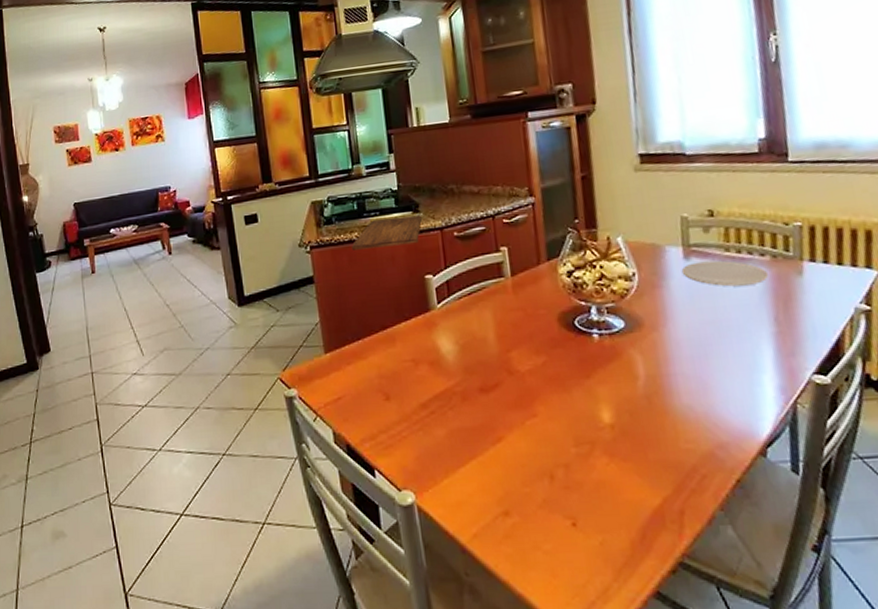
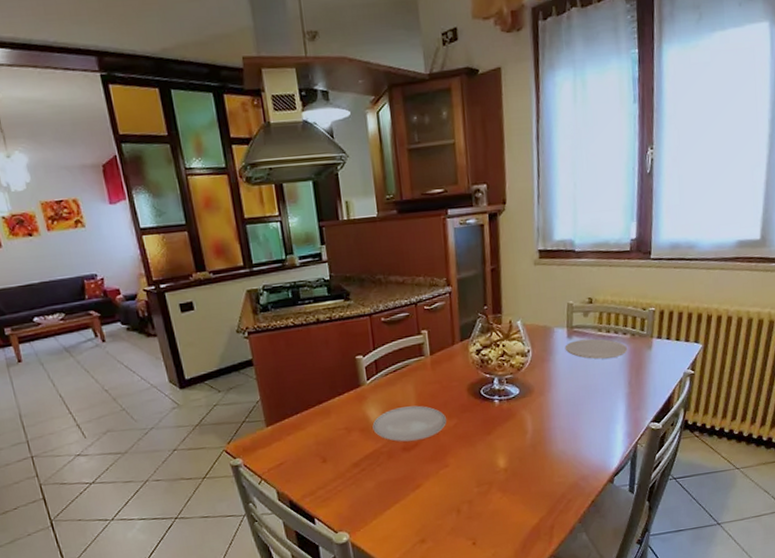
cutting board: present [351,215,422,250] -> none [287,302,352,335]
plate: none [443,336,533,382] -> present [372,405,447,442]

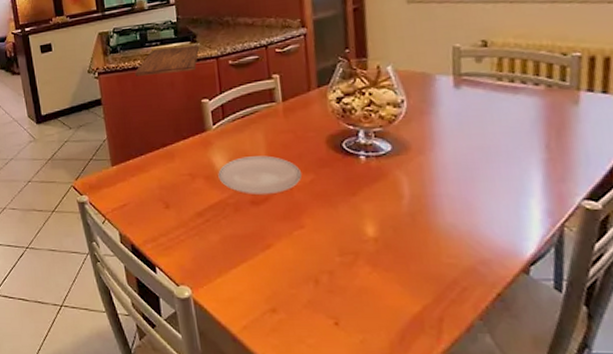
cutting board: none [287,302,352,335] -> present [134,45,199,76]
plate: present [565,338,628,360] -> none [451,89,543,115]

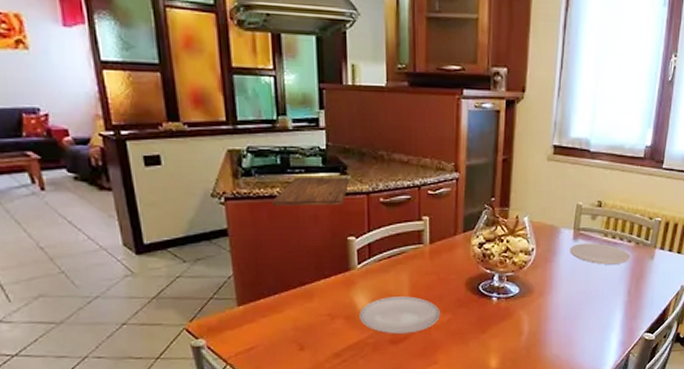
plate: none [451,89,543,115] -> present [569,243,631,265]

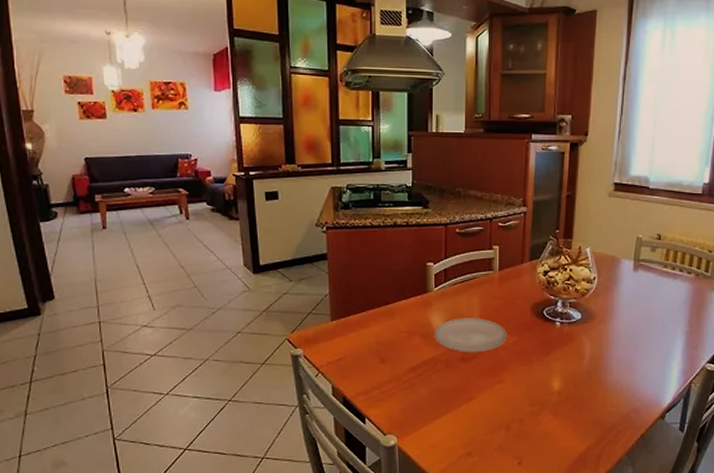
cutting board: present [272,177,349,206] -> none [364,210,430,235]
plate: present [569,243,631,265] -> none [630,274,691,295]

